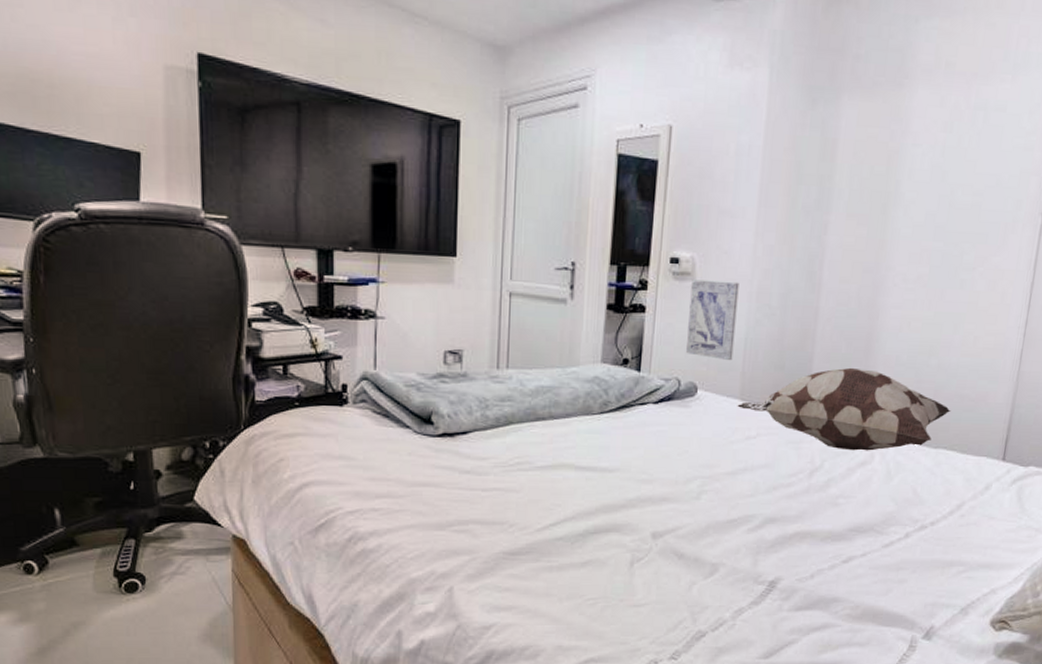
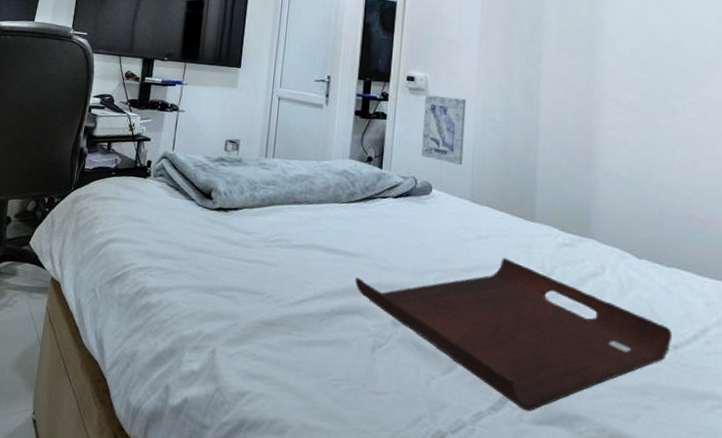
serving tray: none [610,457,931,601] -> present [355,258,673,412]
decorative pillow: present [737,367,951,451] -> none [468,180,680,263]

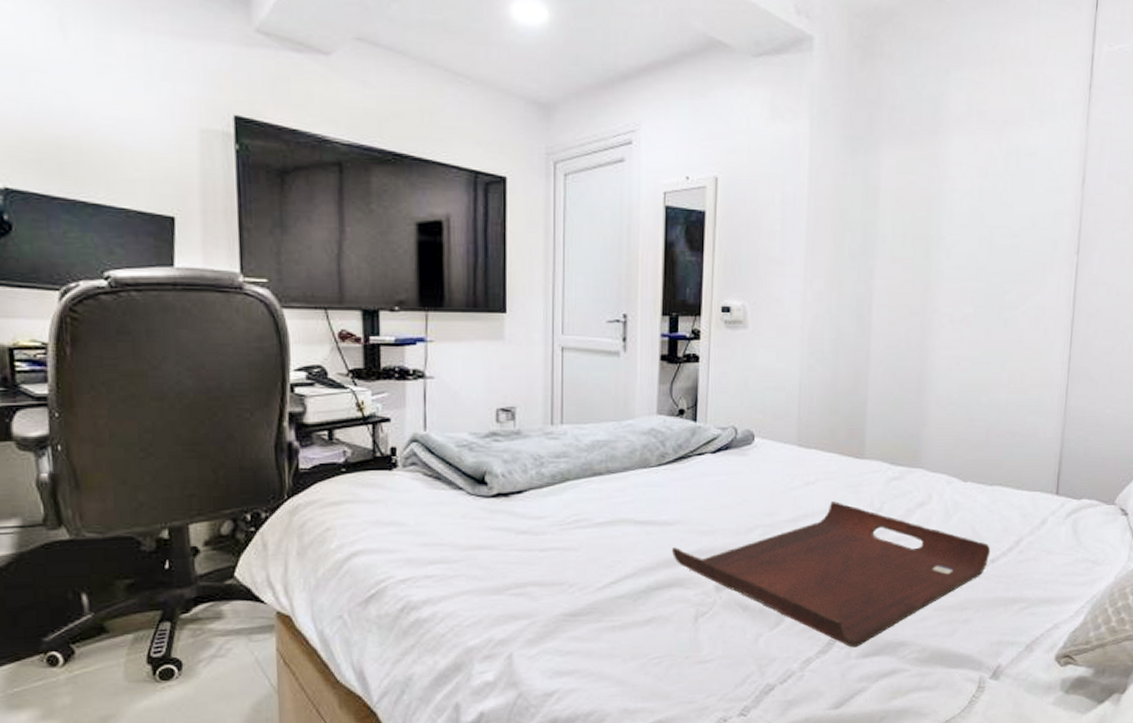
wall art: present [422,94,466,166] -> none [742,328,791,408]

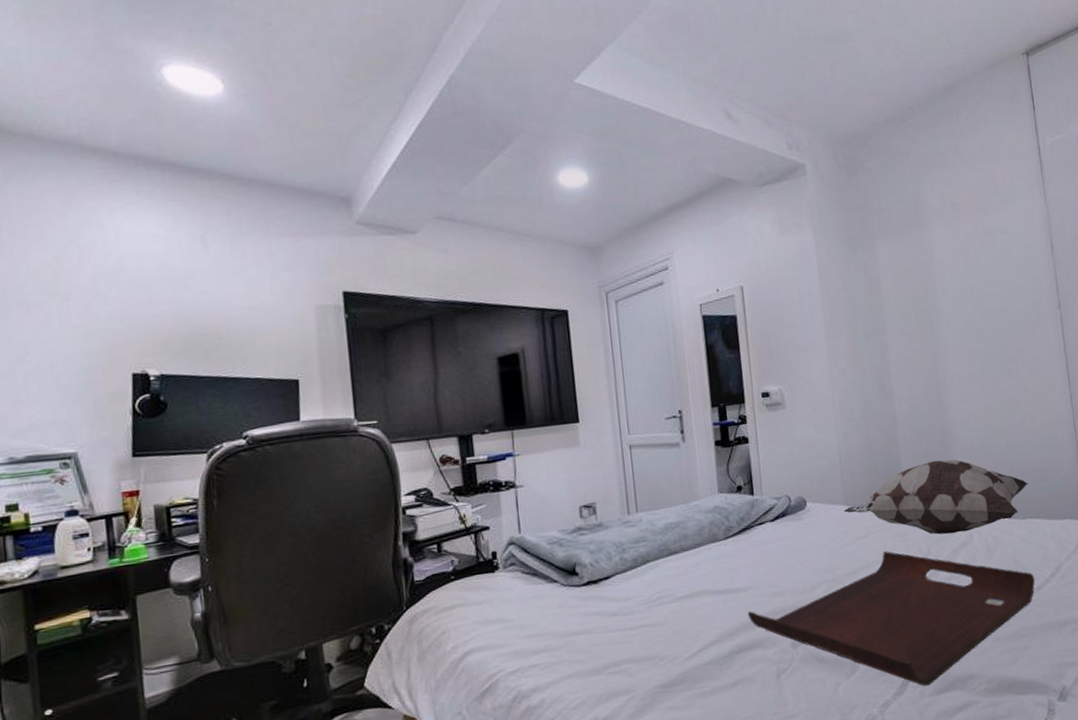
decorative pillow: none [794,408,1003,492] -> present [843,459,1028,535]

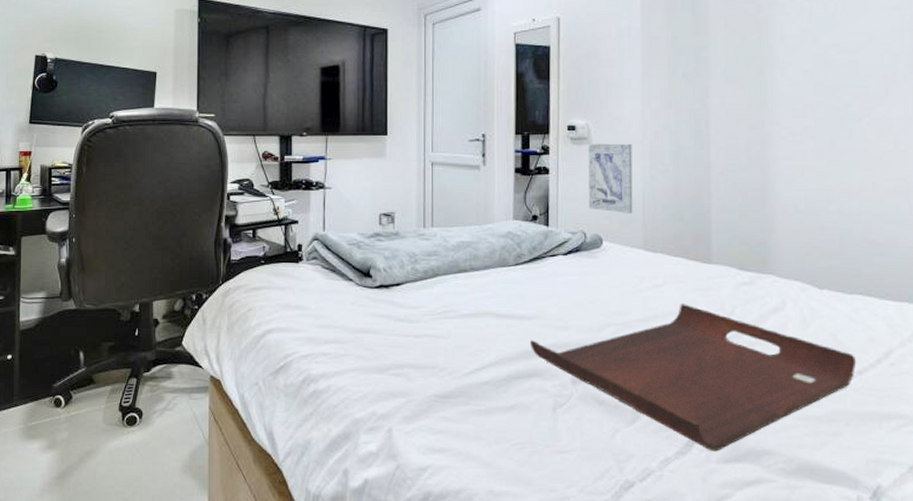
wall art: none [783,404,831,473] -> present [588,143,633,214]
decorative pillow: present [843,459,1028,535] -> none [642,216,860,297]

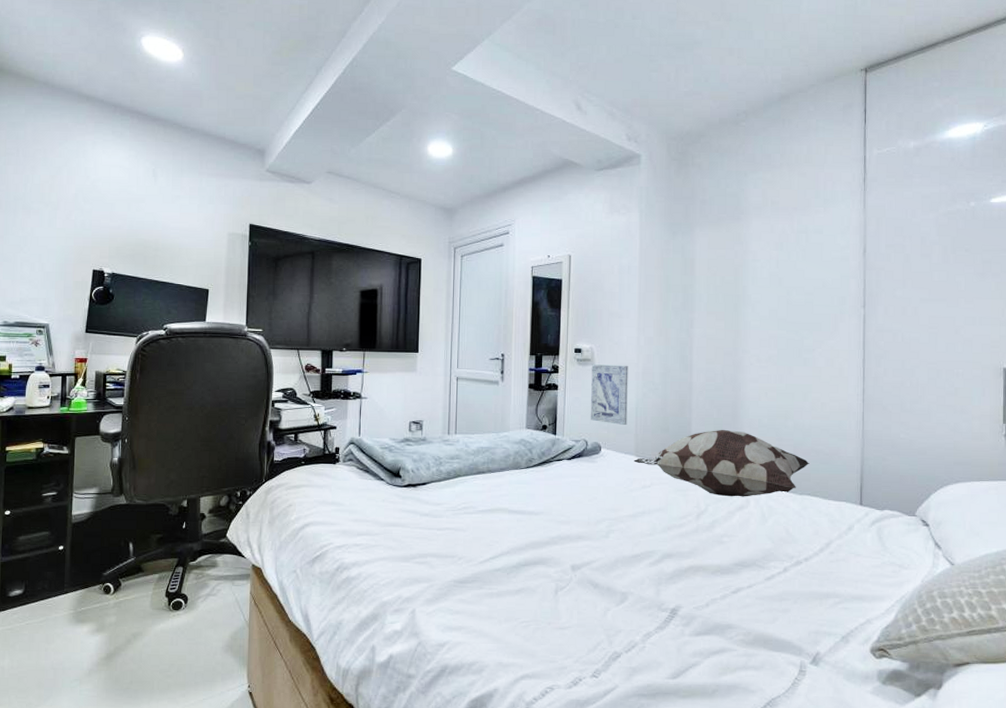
serving tray: present [529,304,857,452] -> none [536,502,804,626]
decorative pillow: none [642,216,860,297] -> present [633,429,810,497]

